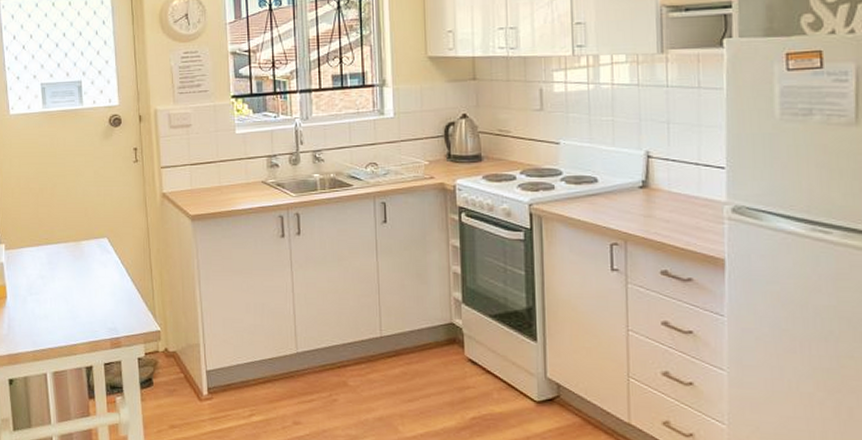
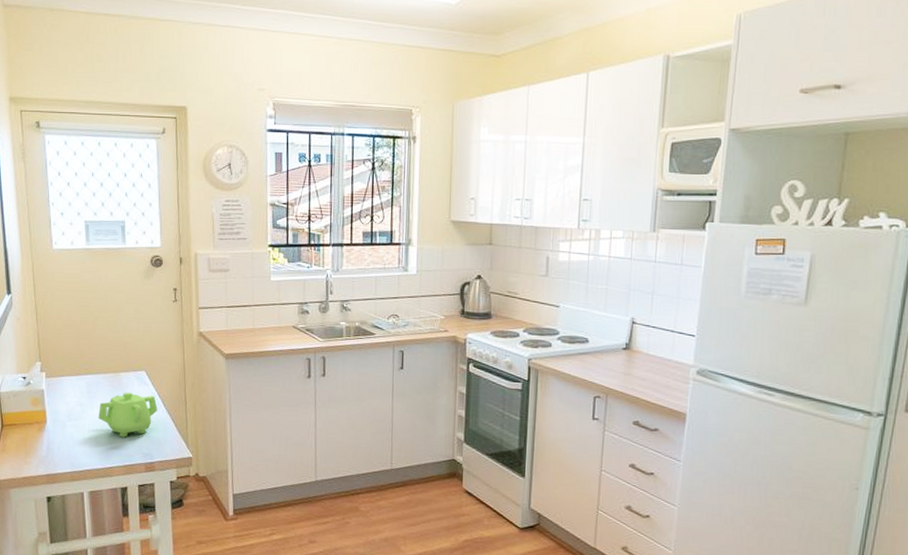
teapot: none [60,261,122,311] -> present [98,392,158,438]

